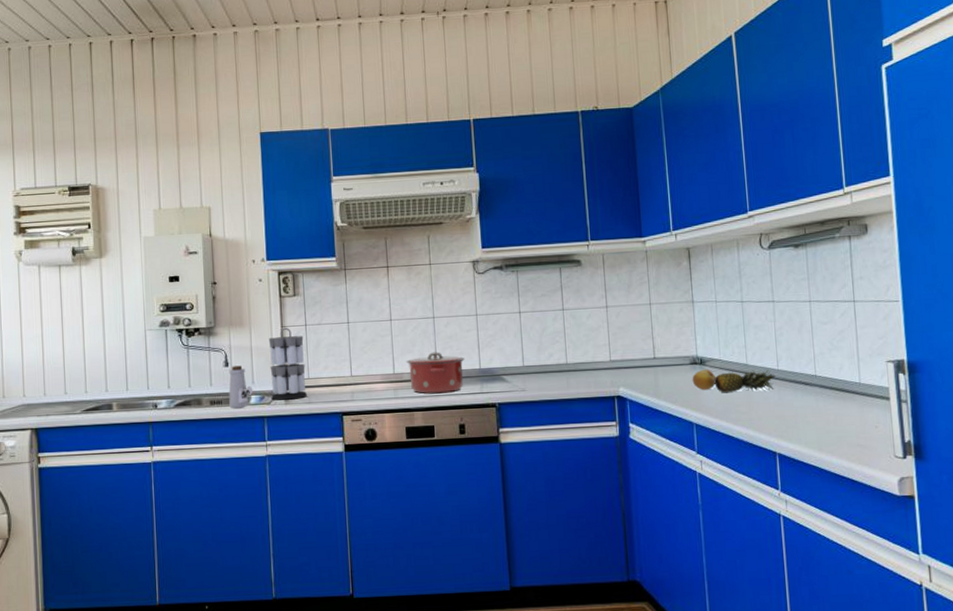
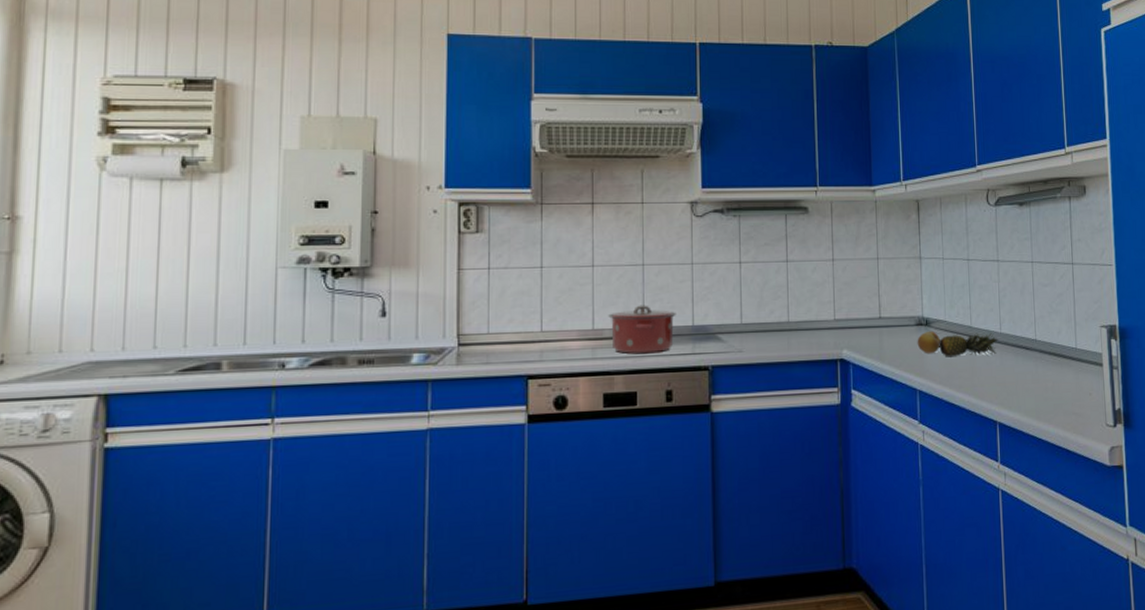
bottle: present [228,365,253,410] -> none [382,316,416,371]
spice rack: present [268,327,307,401] -> none [439,270,485,360]

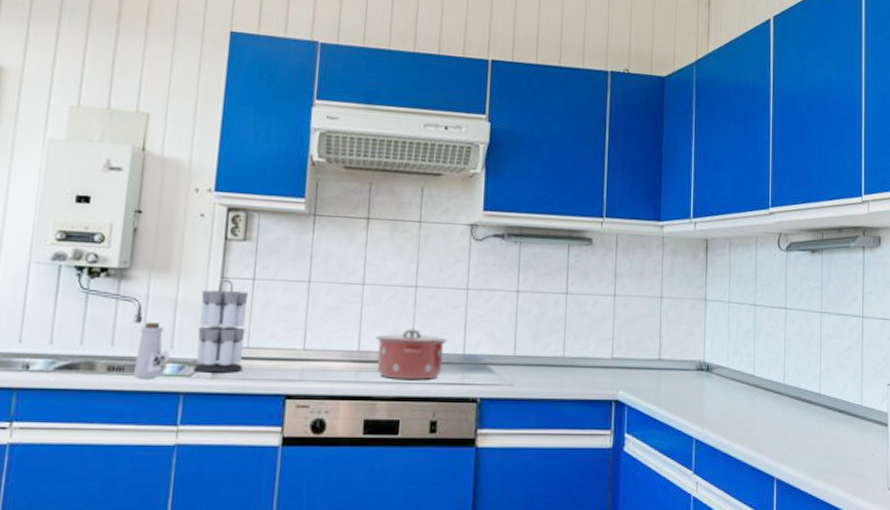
bottle: none [382,316,416,371] -> present [132,322,171,381]
spice rack: none [439,270,485,360] -> present [194,279,249,373]
fruit: present [917,330,941,354] -> none [696,377,722,402]
fruit: present [939,333,998,357] -> none [719,383,781,407]

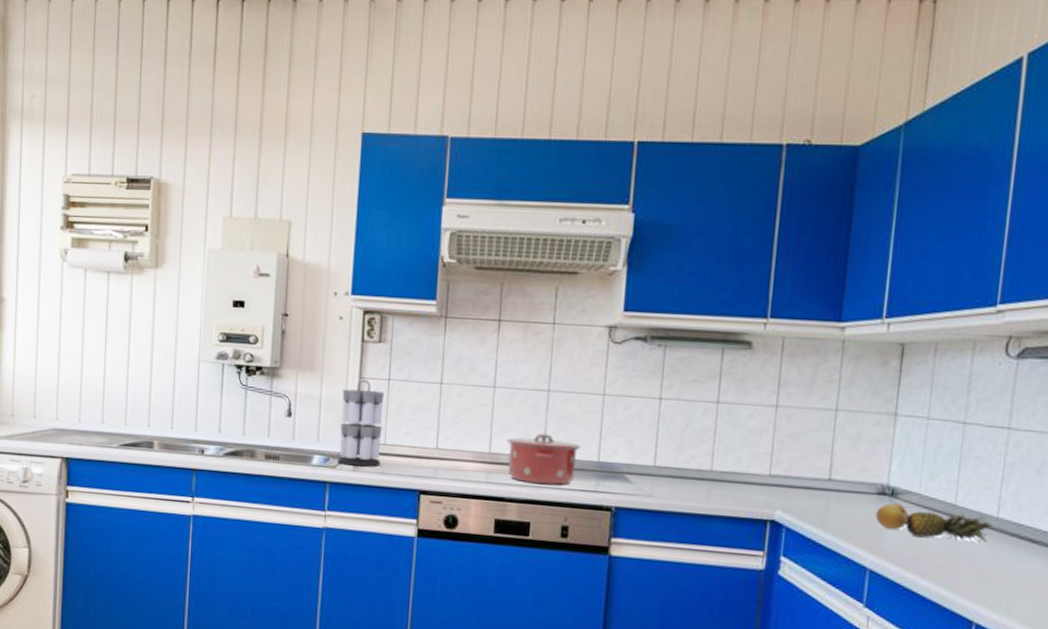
bottle: present [132,322,171,381] -> none [286,417,317,470]
fruit: none [696,377,722,402] -> present [875,502,910,531]
fruit: none [719,383,781,407] -> present [905,511,992,543]

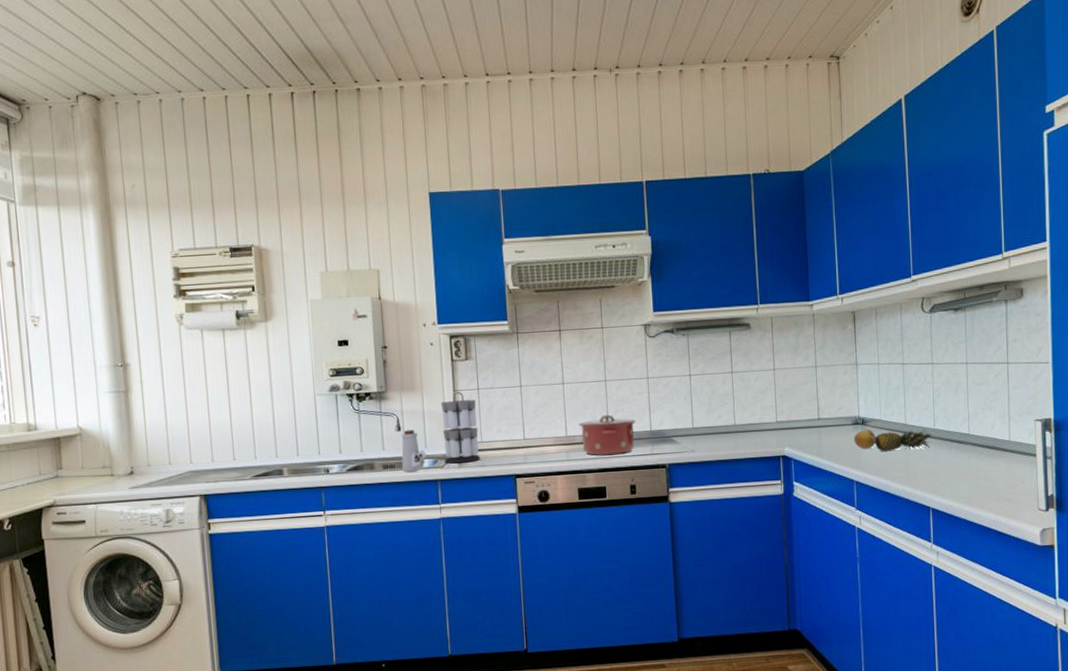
bottle: none [286,417,317,470] -> present [401,430,426,474]

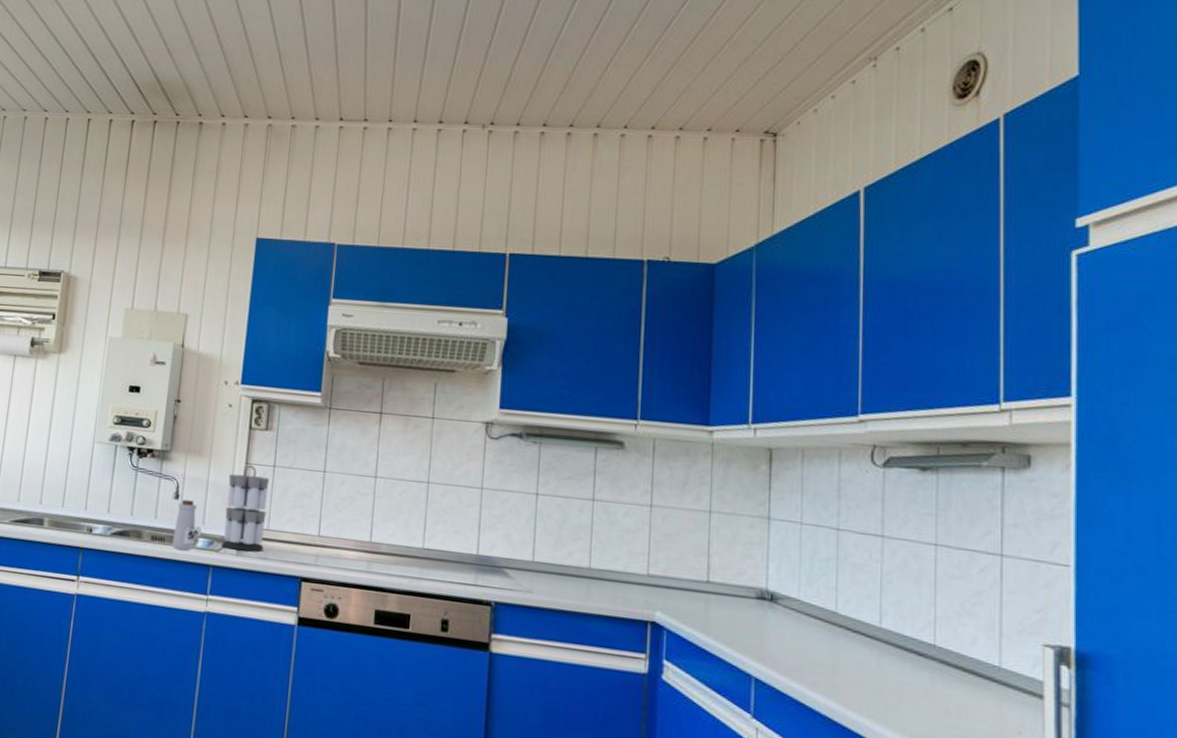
casserole: present [578,414,636,456] -> none [387,524,460,578]
fruit: present [854,429,877,450] -> none [756,607,791,637]
fruit: present [874,429,932,452] -> none [787,617,876,654]

